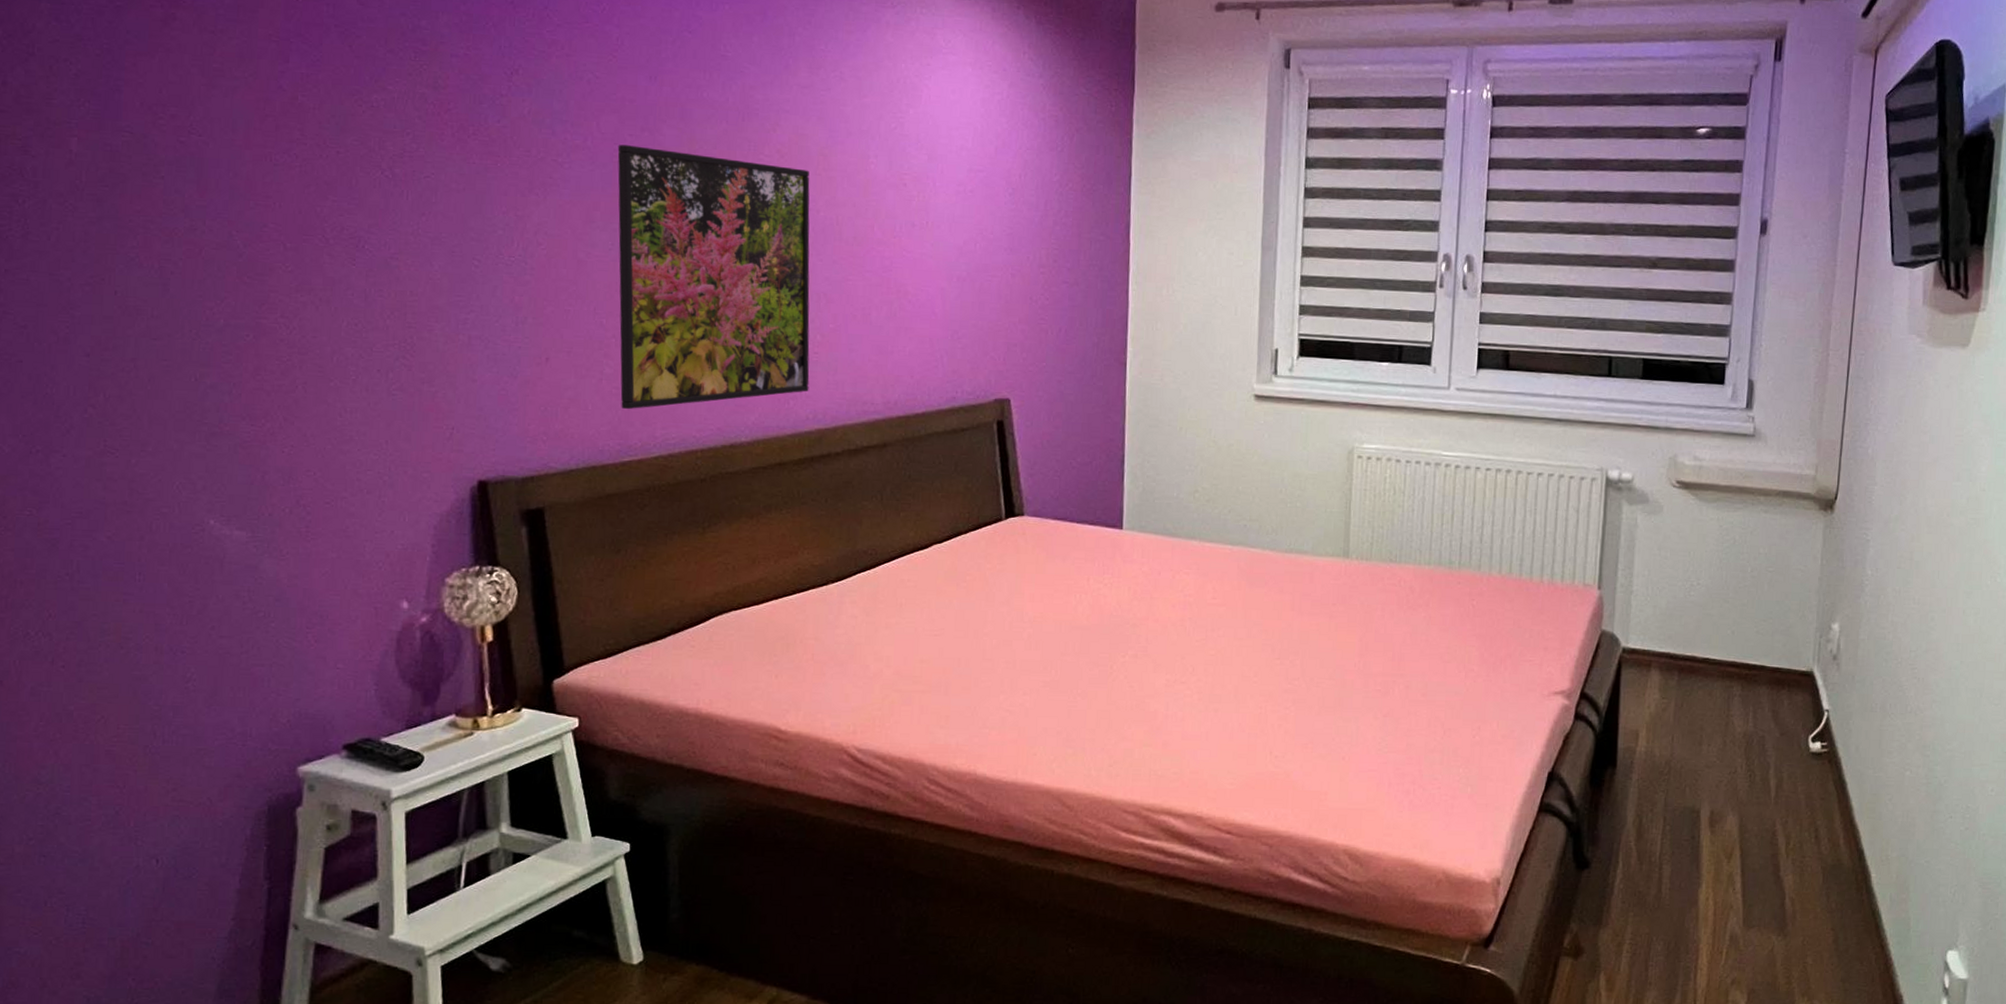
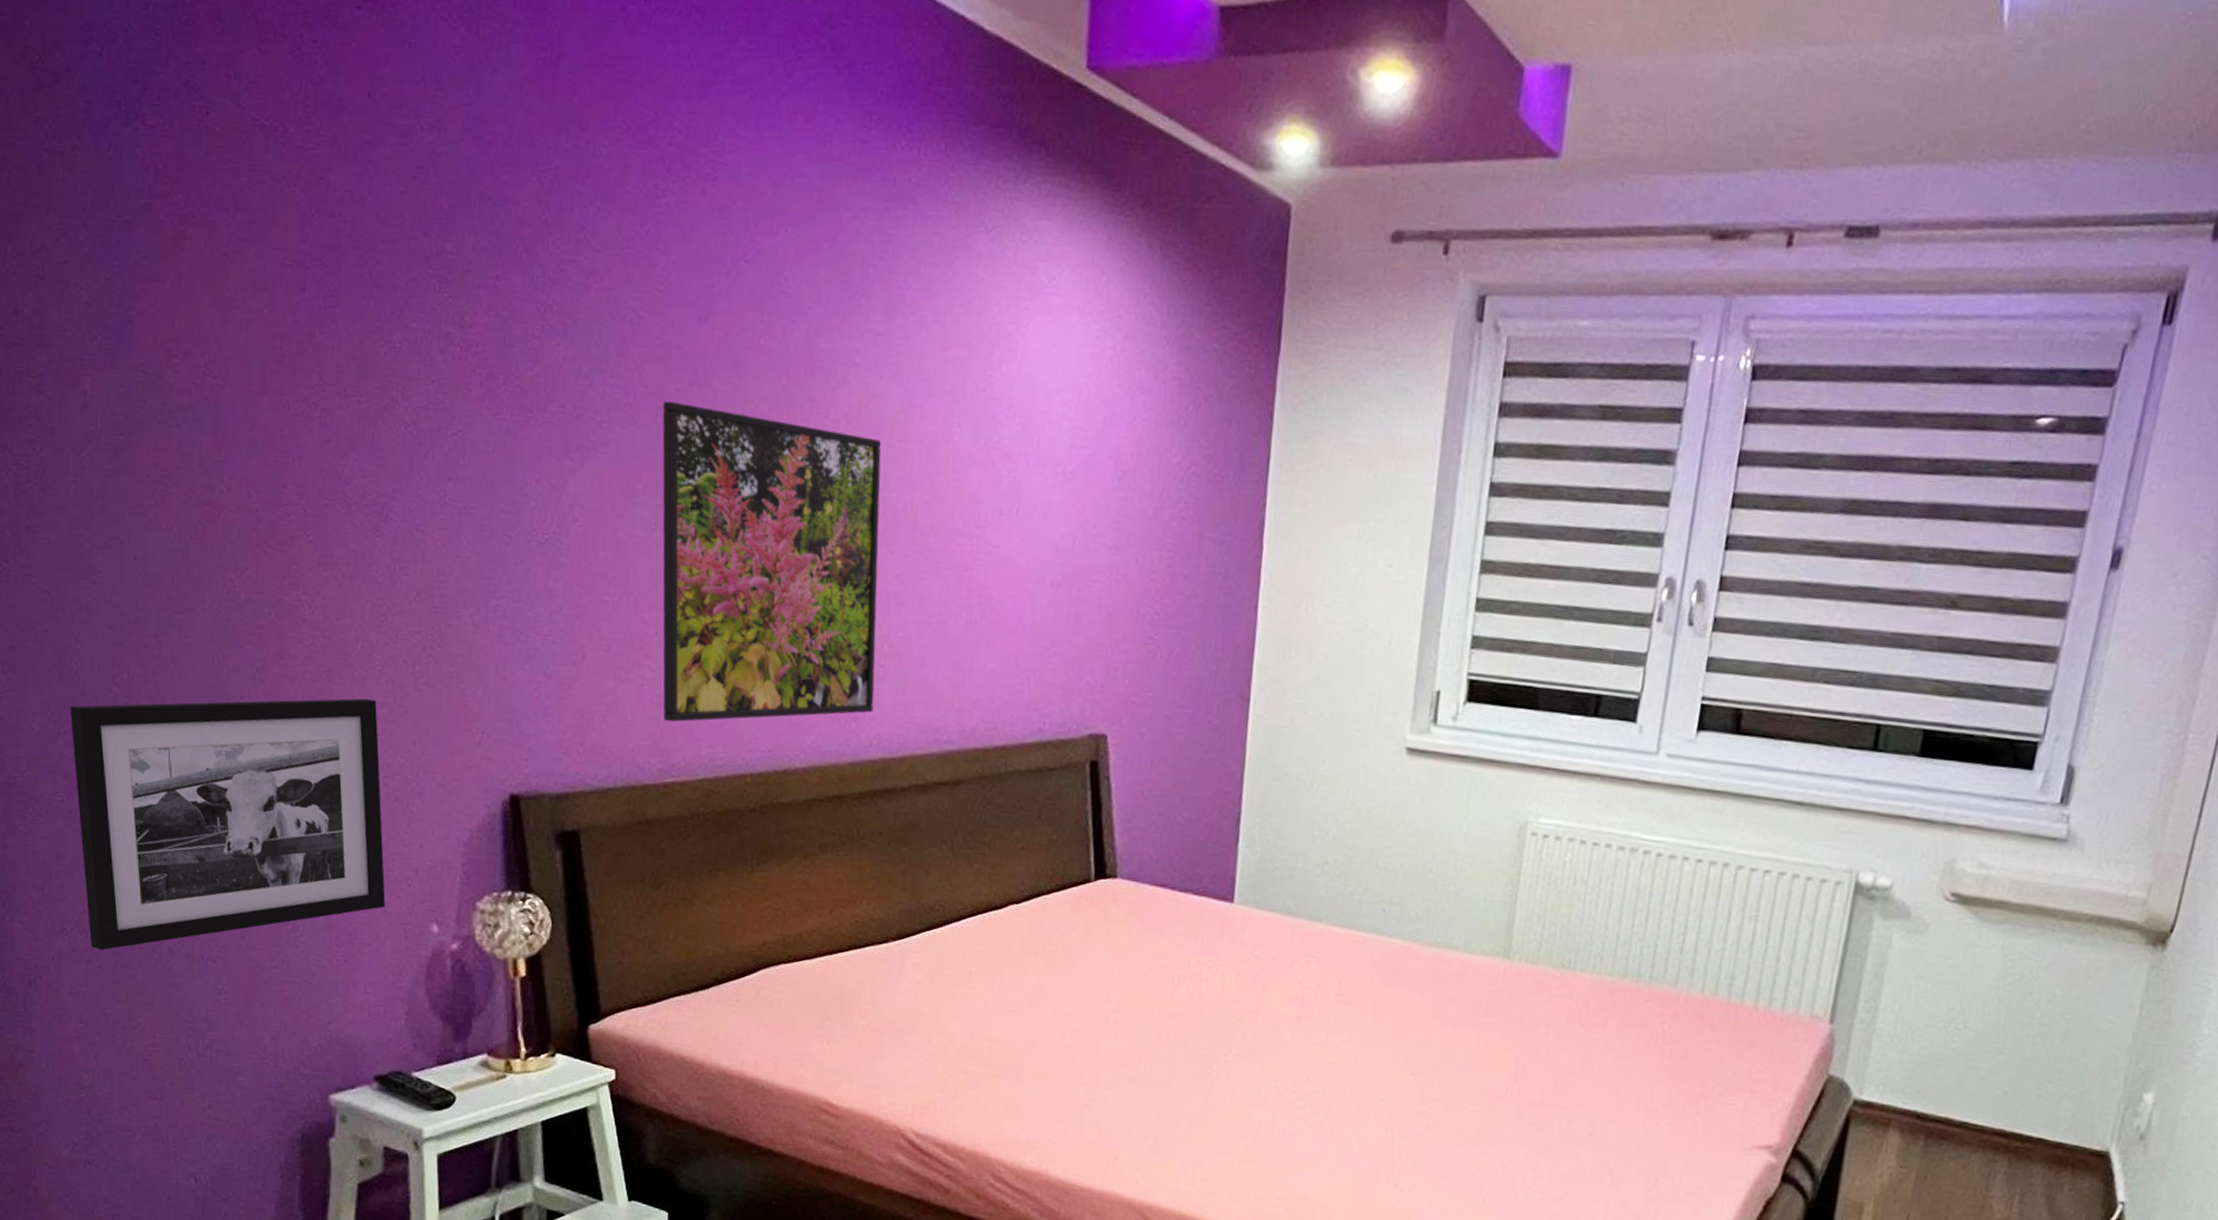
picture frame: none [43,405,357,651] -> present [70,698,386,951]

